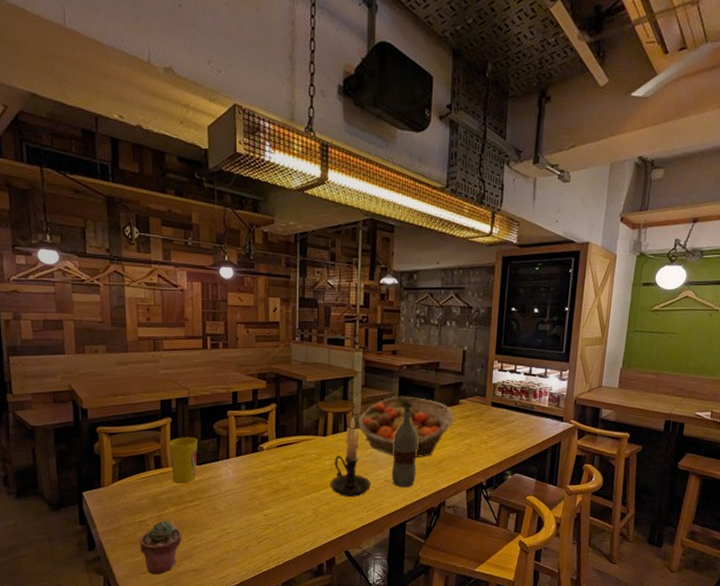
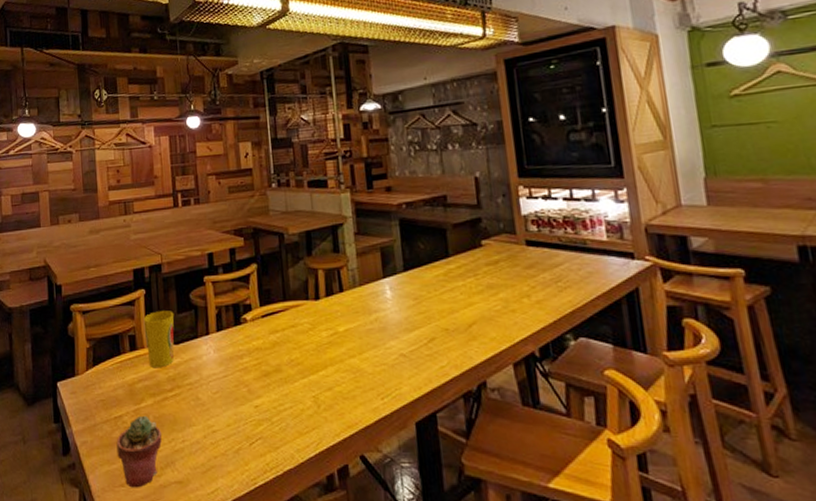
candle holder: present [330,416,371,496] -> none [330,273,382,378]
fruit basket: present [357,396,453,457] -> none [354,242,478,321]
bottle: present [391,407,418,488] -> none [402,255,440,364]

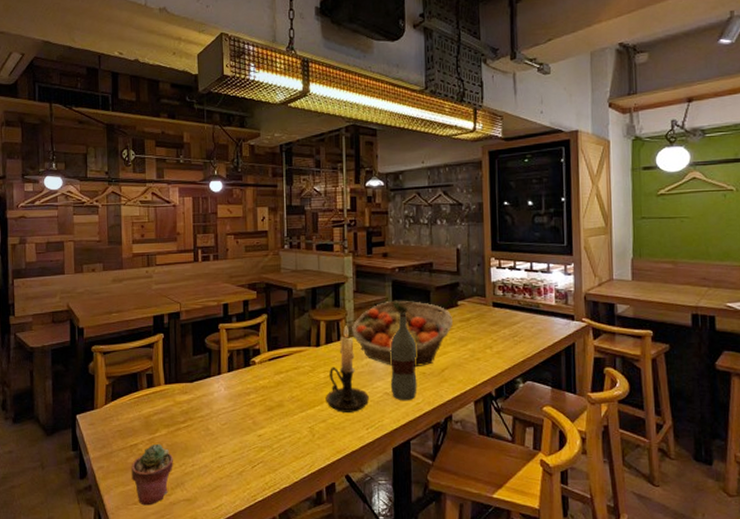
cup: present [143,311,175,367] -> none [161,353,190,402]
candle holder: none [330,273,382,378] -> present [325,324,369,412]
fruit basket: none [354,242,478,321] -> present [351,300,453,366]
bottle: none [402,255,440,364] -> present [390,311,417,401]

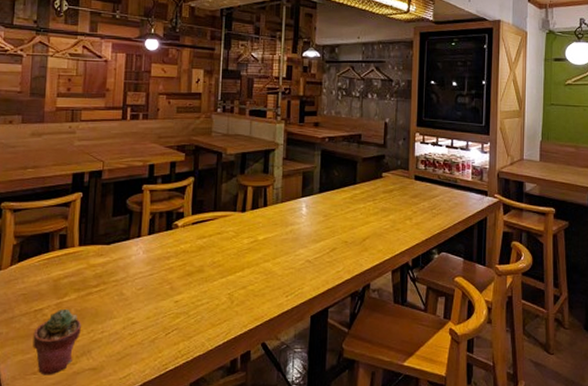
candle holder: present [325,324,369,412] -> none [247,191,291,279]
fruit basket: present [351,300,453,366] -> none [278,169,376,235]
bottle: present [390,311,417,401] -> none [312,180,341,269]

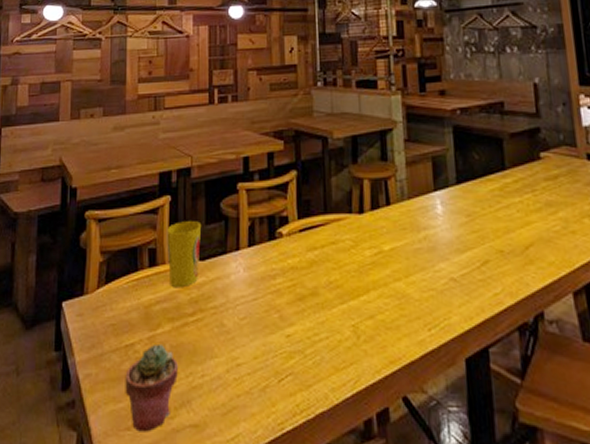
cup: none [77,214,109,265] -> present [167,221,202,287]

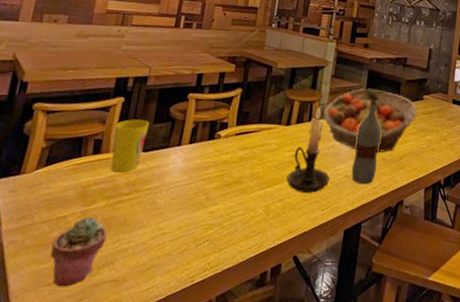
candle holder: none [373,184,430,305] -> present [286,106,330,193]
fruit basket: none [403,151,536,242] -> present [323,88,417,152]
bottle: none [454,166,494,291] -> present [351,99,382,185]

